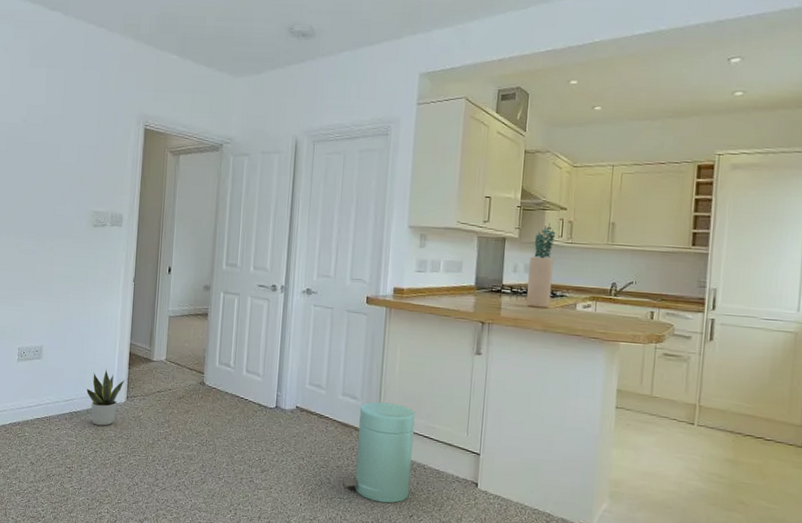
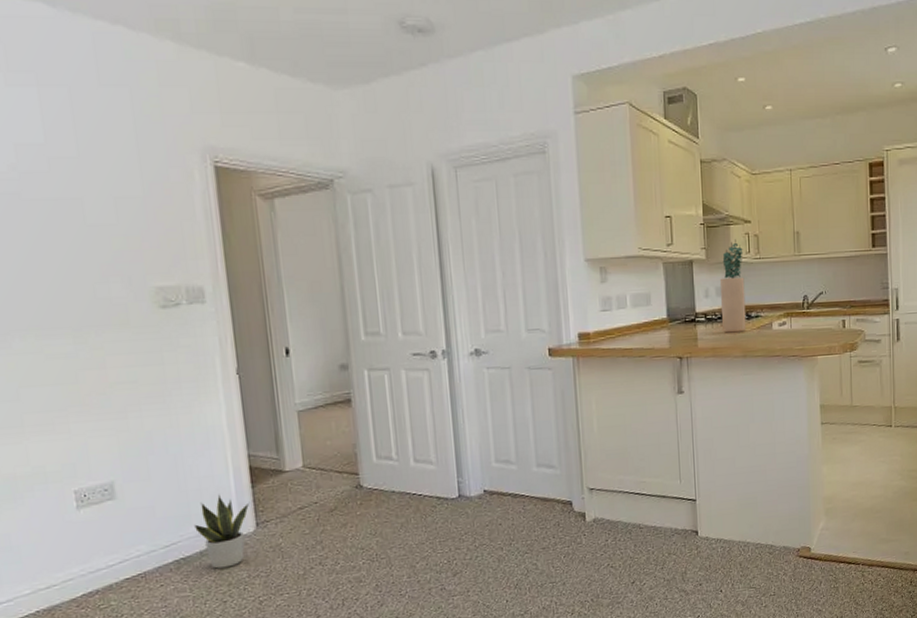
trash can: present [345,402,415,503] -> none [555,464,628,577]

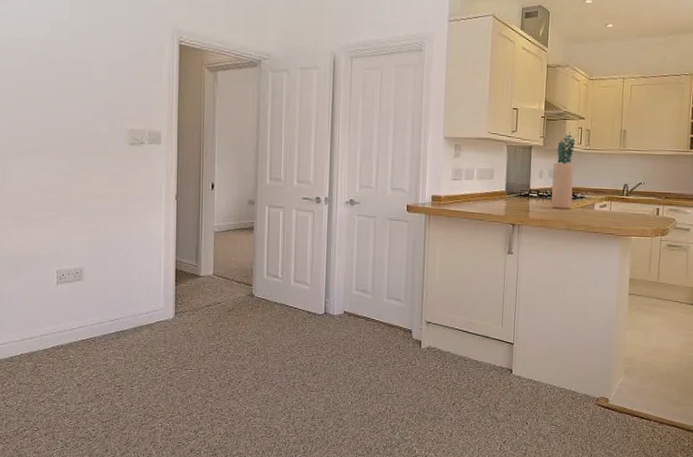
potted plant: present [194,494,250,569] -> none [133,287,173,343]

